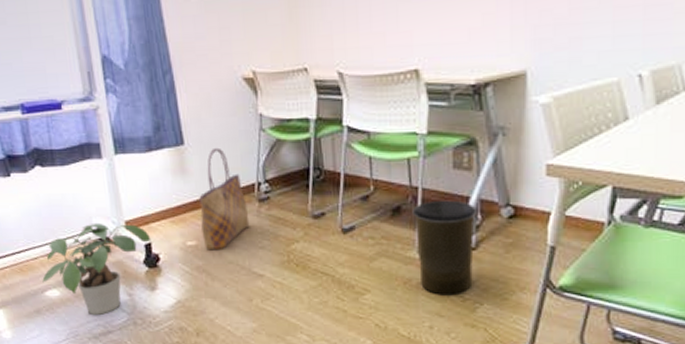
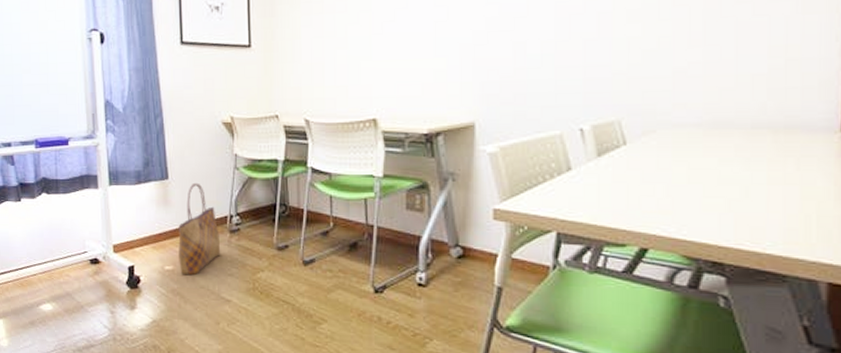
potted plant: present [42,222,152,315] -> none [39,245,134,329]
waste bin: present [412,200,478,296] -> none [368,238,429,330]

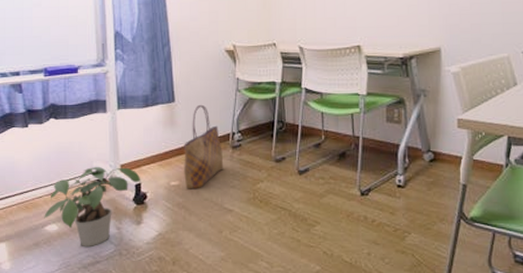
potted plant: none [39,245,134,329] -> present [44,166,141,246]

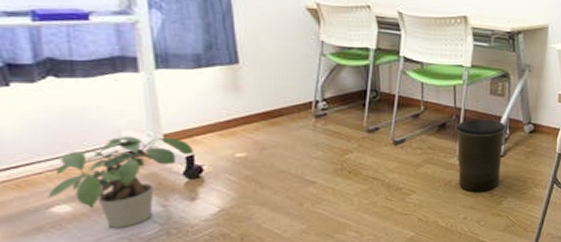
tote bag: present [184,104,224,189] -> none [252,68,305,161]
waste bin: none [354,147,406,226] -> present [455,118,507,193]

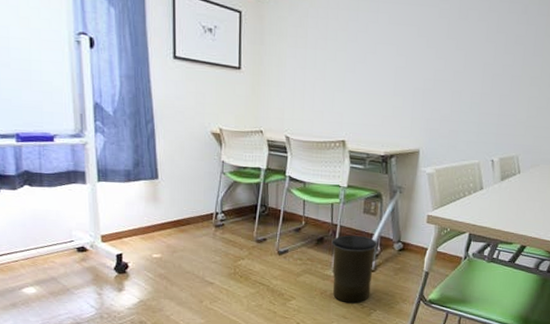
potted plant: present [48,136,194,228] -> none [21,235,123,309]

